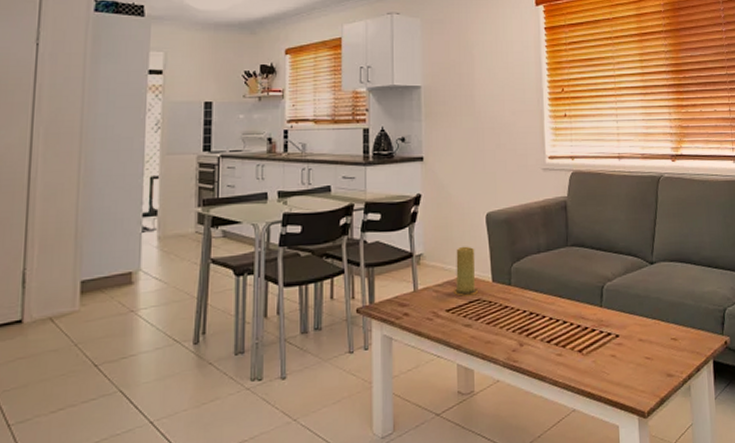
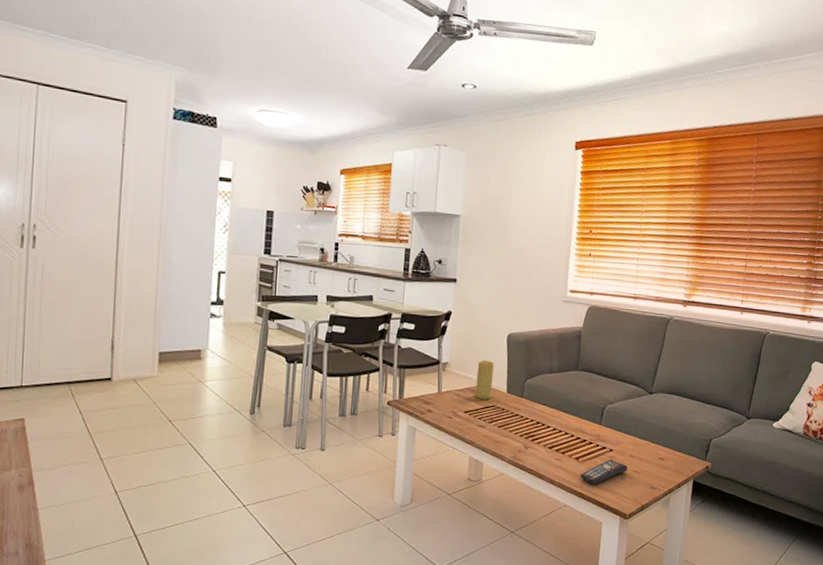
remote control: none [586,346,639,380] -> present [579,459,628,485]

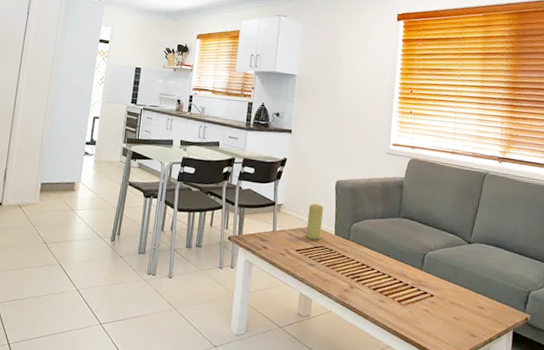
remote control: present [579,459,628,485] -> none [402,304,448,328]

